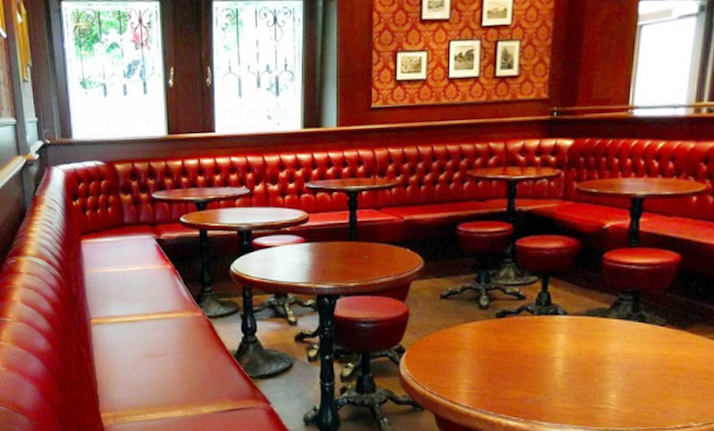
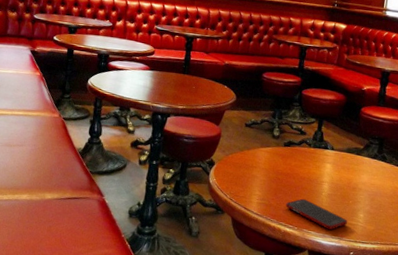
cell phone: none [505,382,594,418] -> present [285,198,348,230]

